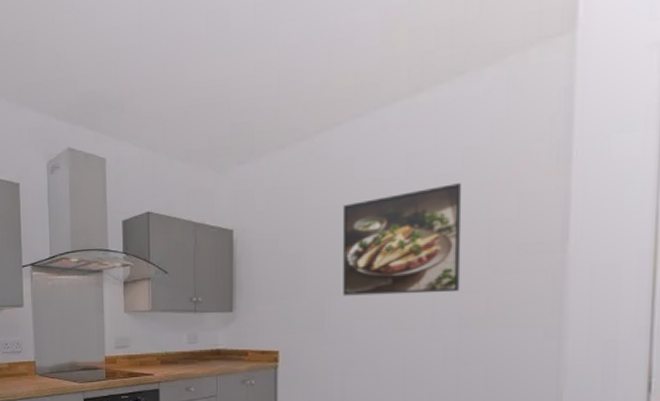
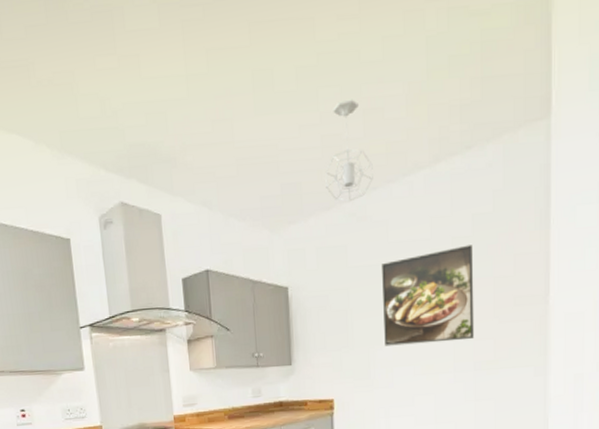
pendant light: none [281,31,338,140] -> present [325,99,373,202]

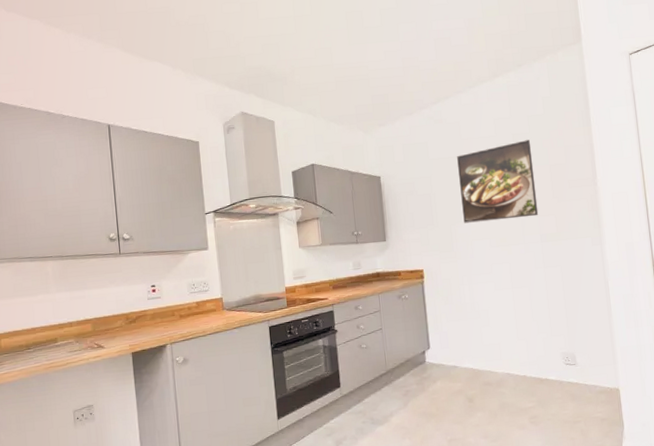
pendant light: present [325,99,373,202] -> none [407,31,446,108]

